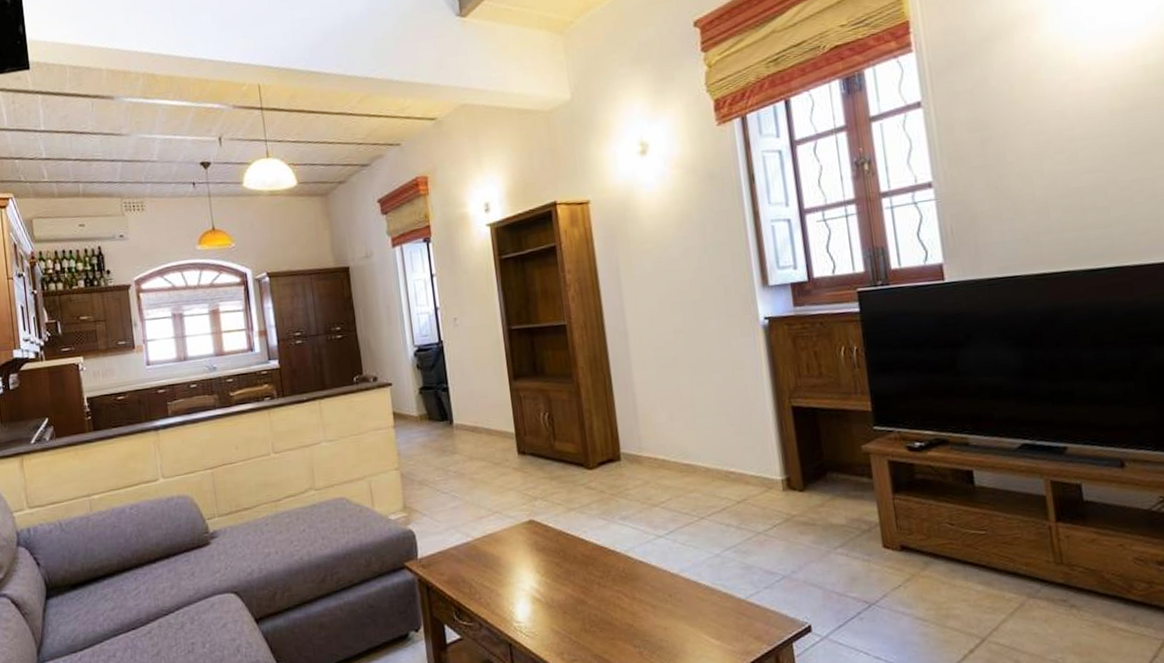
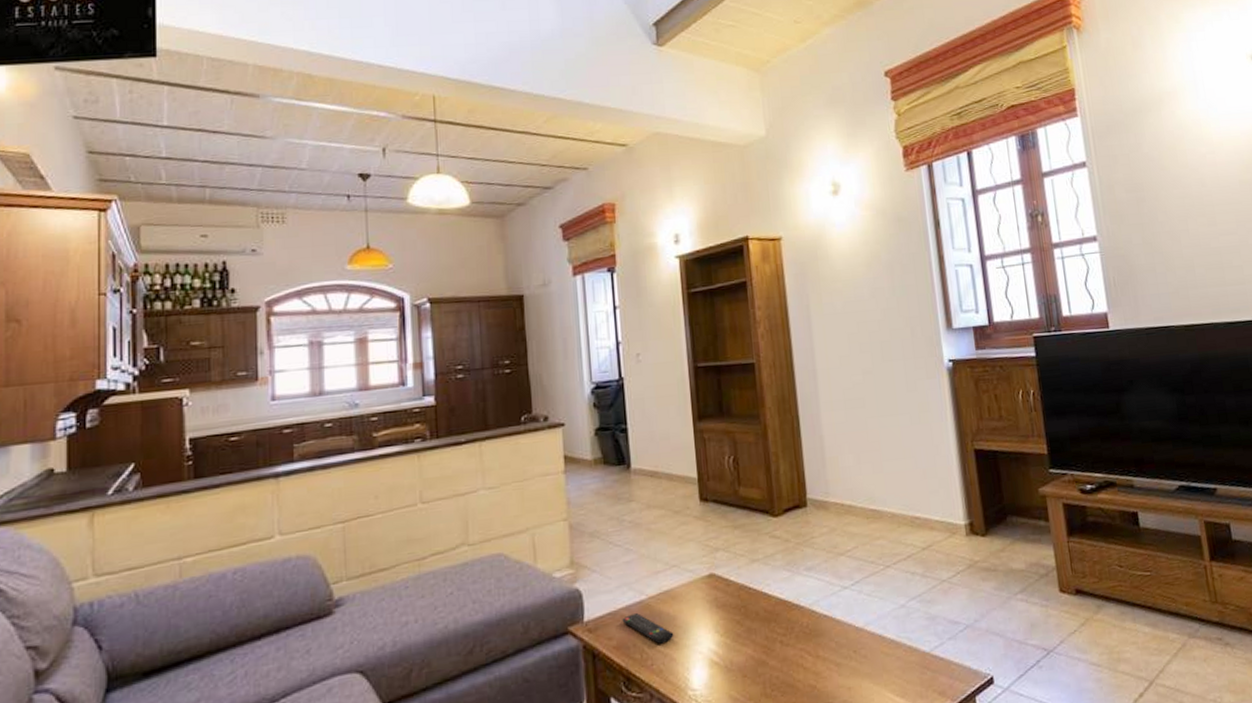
remote control: none [451,553,499,581] -> present [622,613,674,644]

